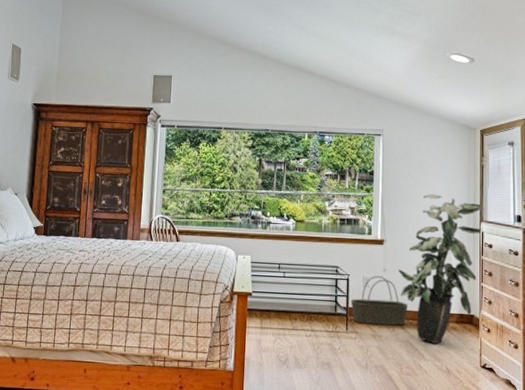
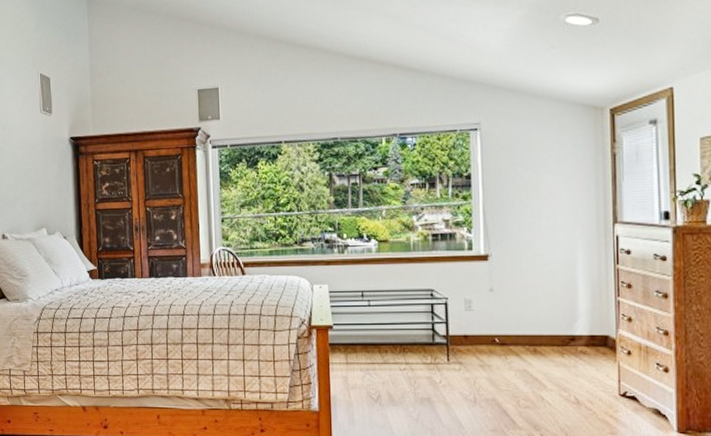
basket: present [350,276,409,326] -> none [451,297,524,353]
indoor plant: present [397,193,484,345] -> none [508,194,619,372]

